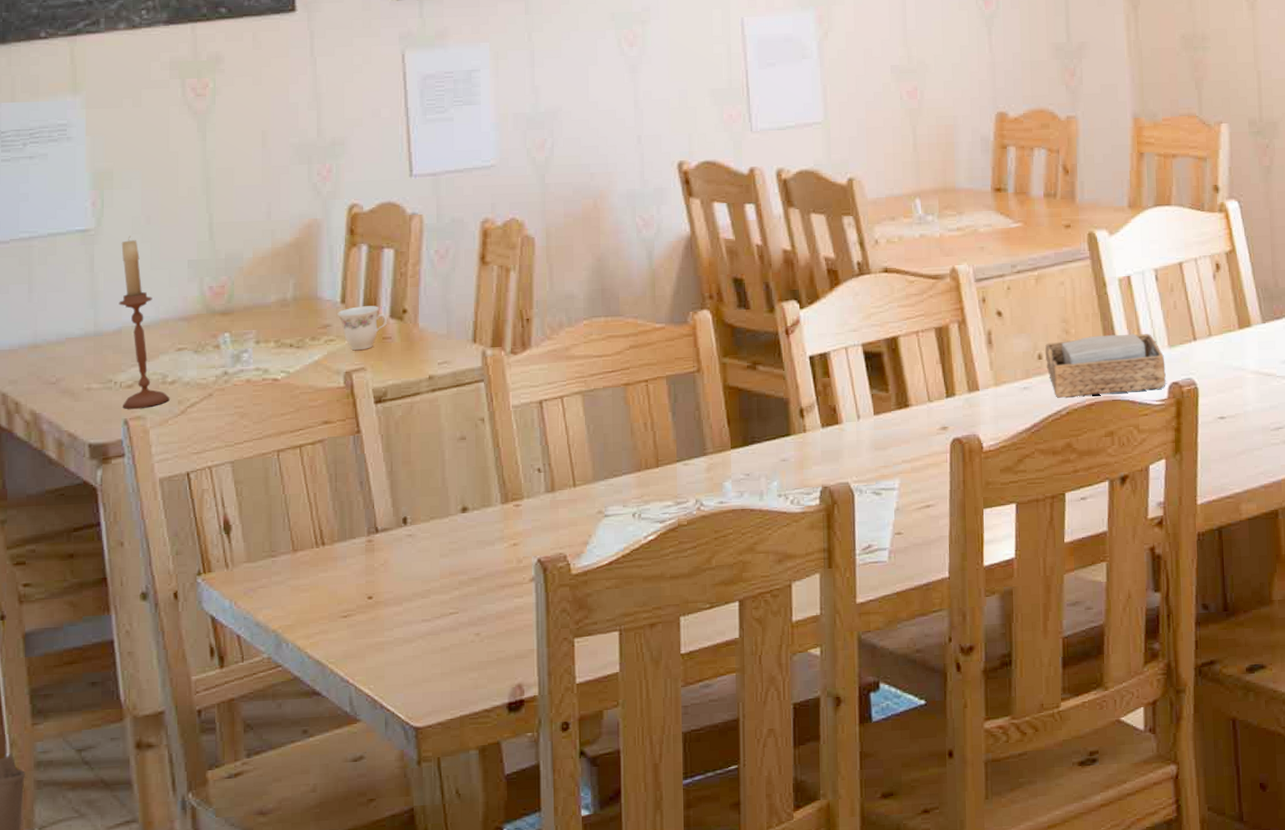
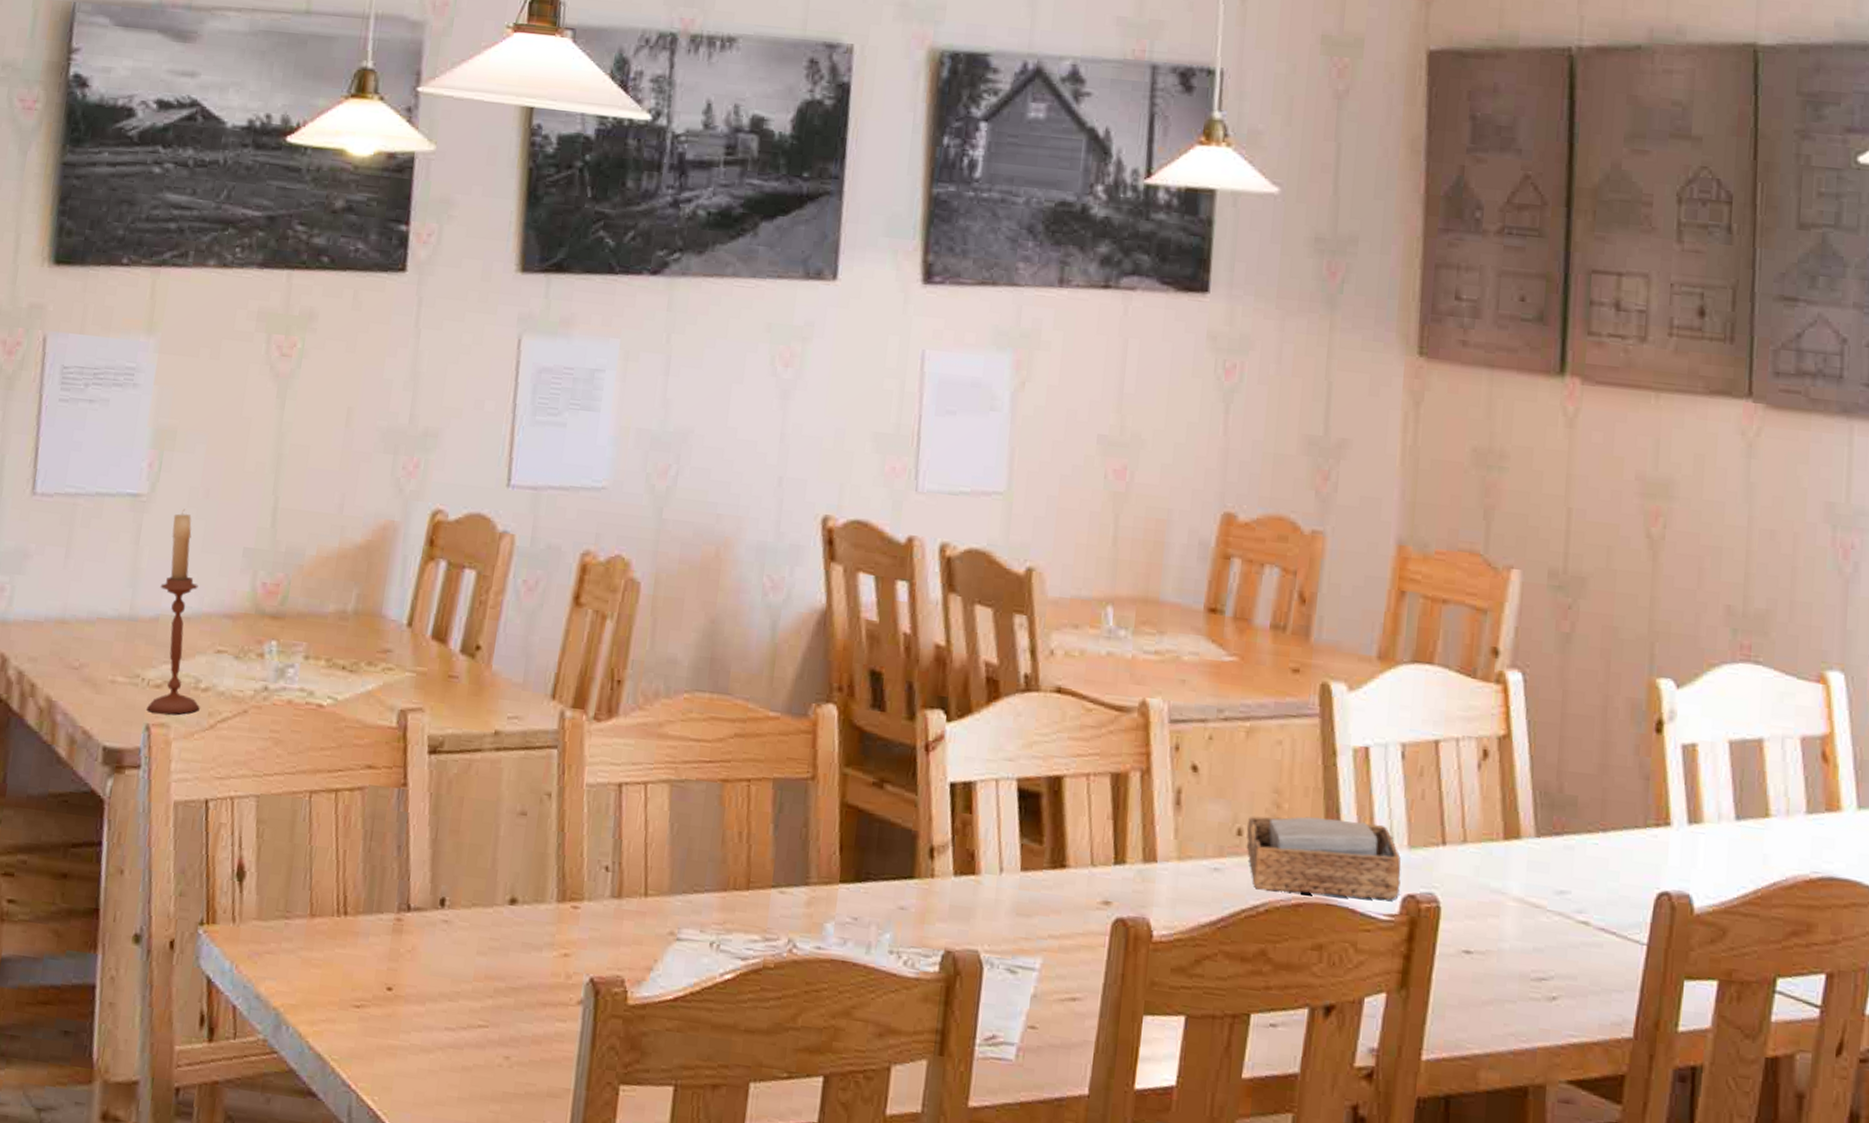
teacup: present [337,306,388,351] -> none [401,633,458,687]

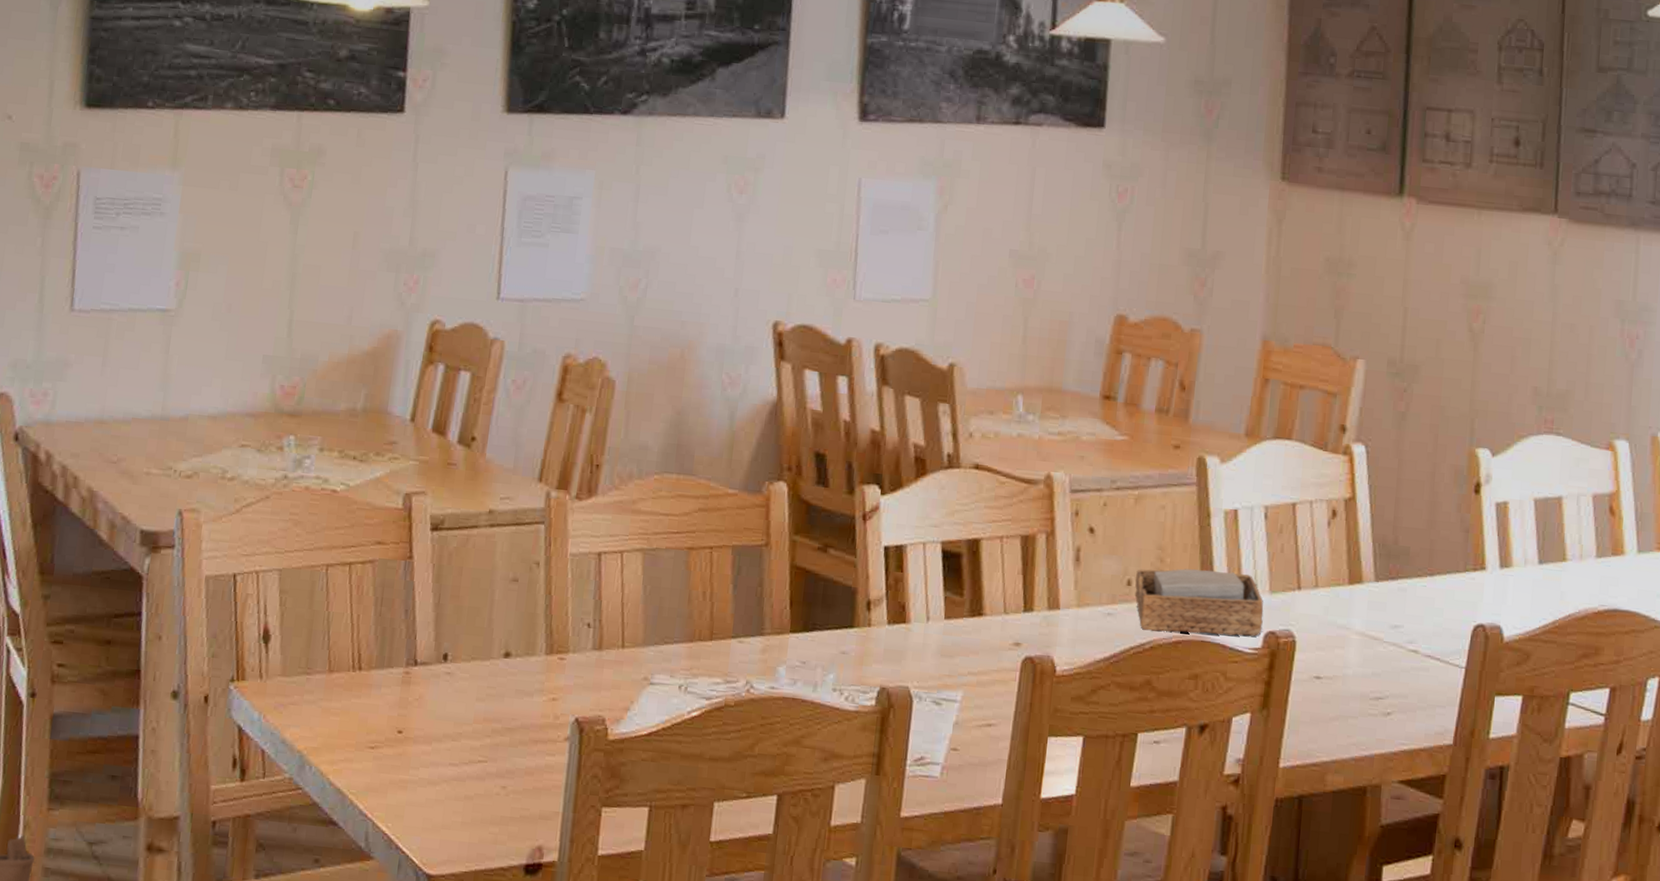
candlestick: present [147,508,200,715] -> none [179,322,227,501]

